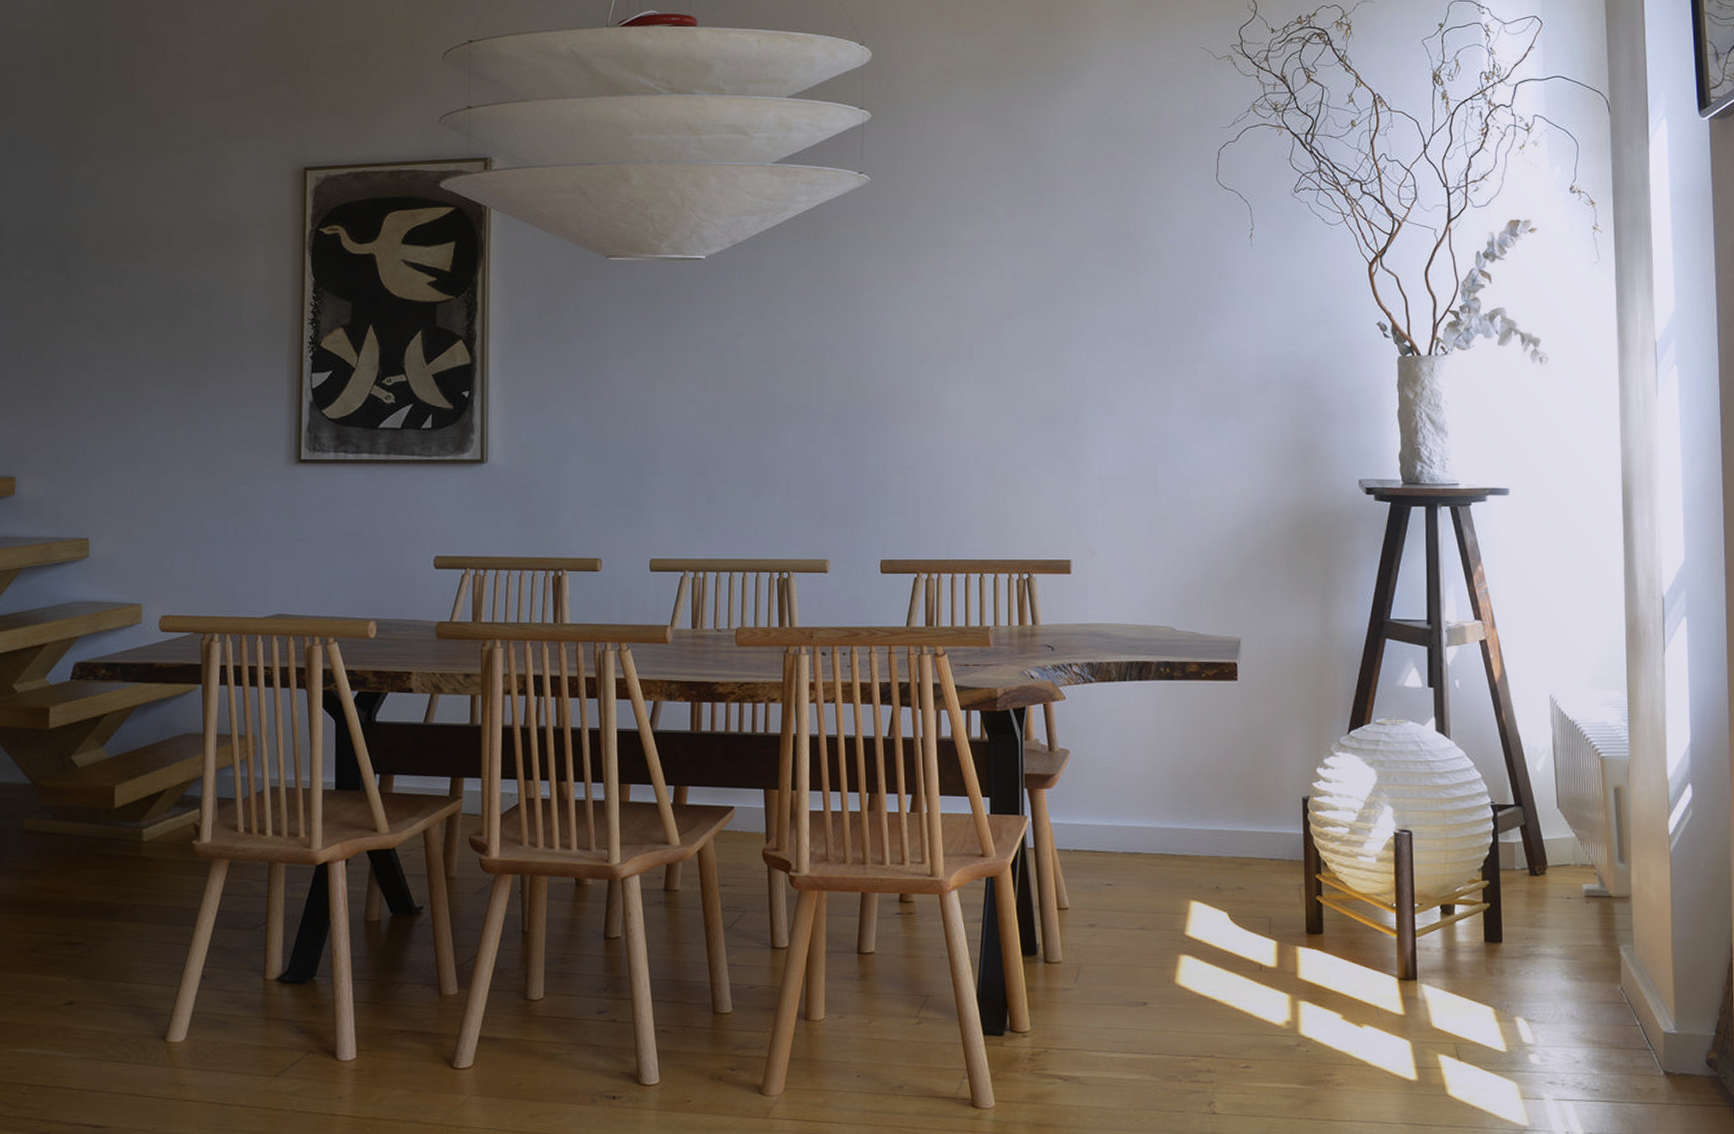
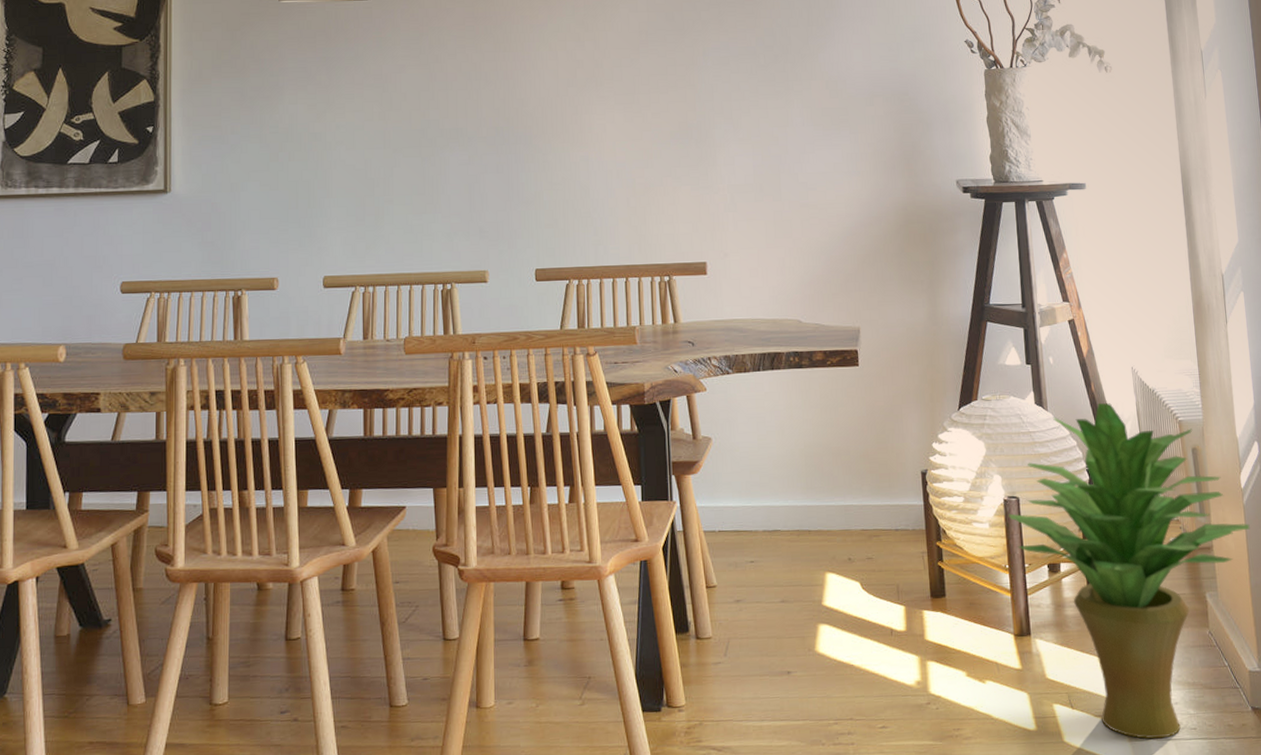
potted plant: none [1399,733,1676,1098] -> present [1009,402,1250,739]

